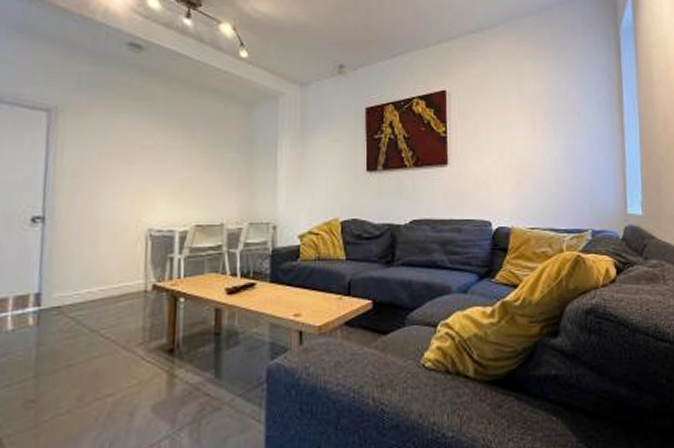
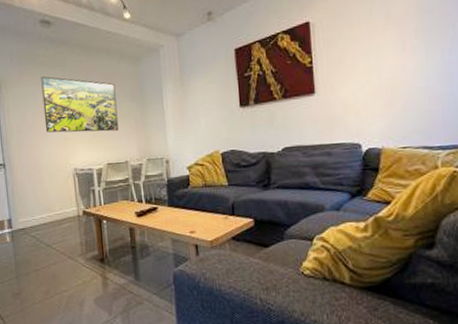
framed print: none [114,109,218,185] -> present [41,76,119,133]

